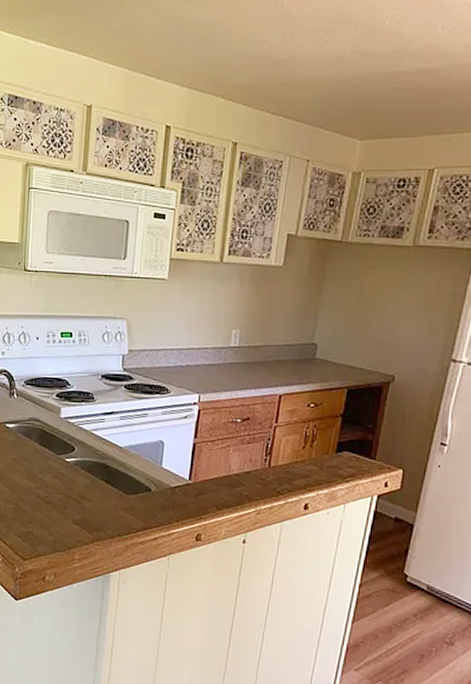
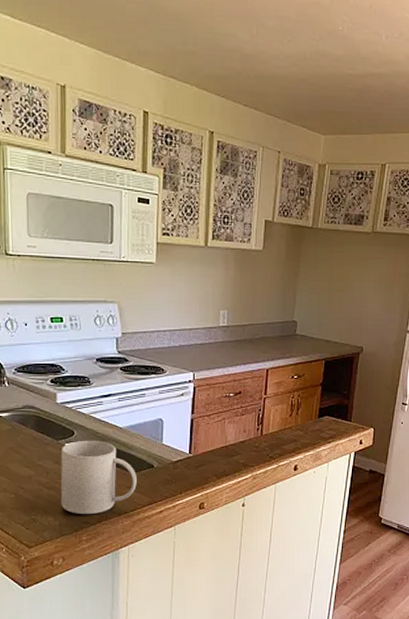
mug: none [57,457,133,534] -> present [60,440,137,515]

